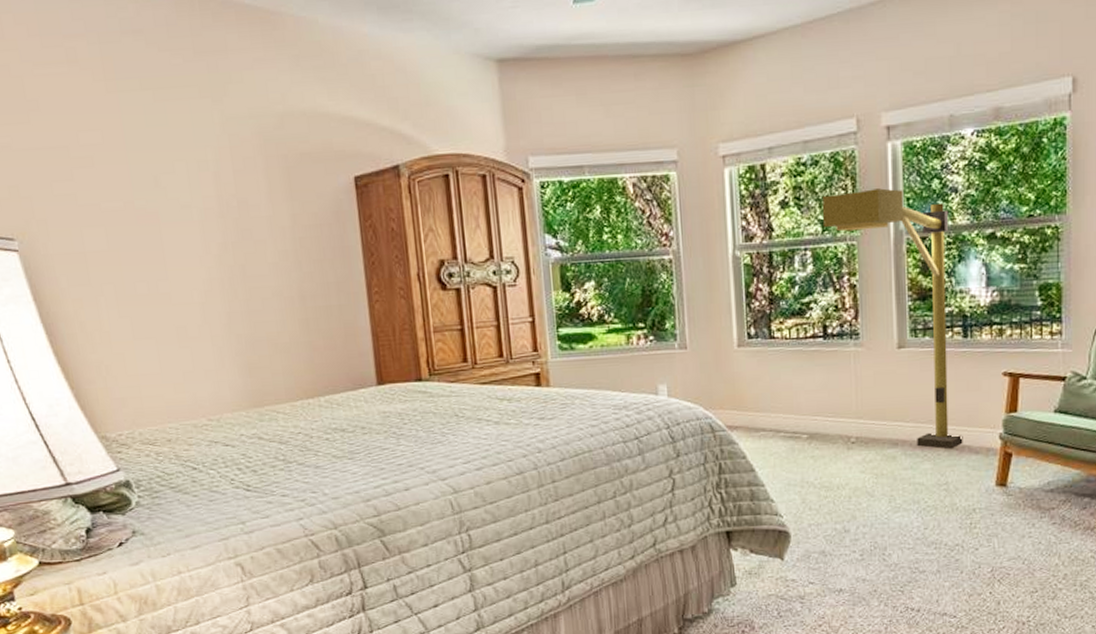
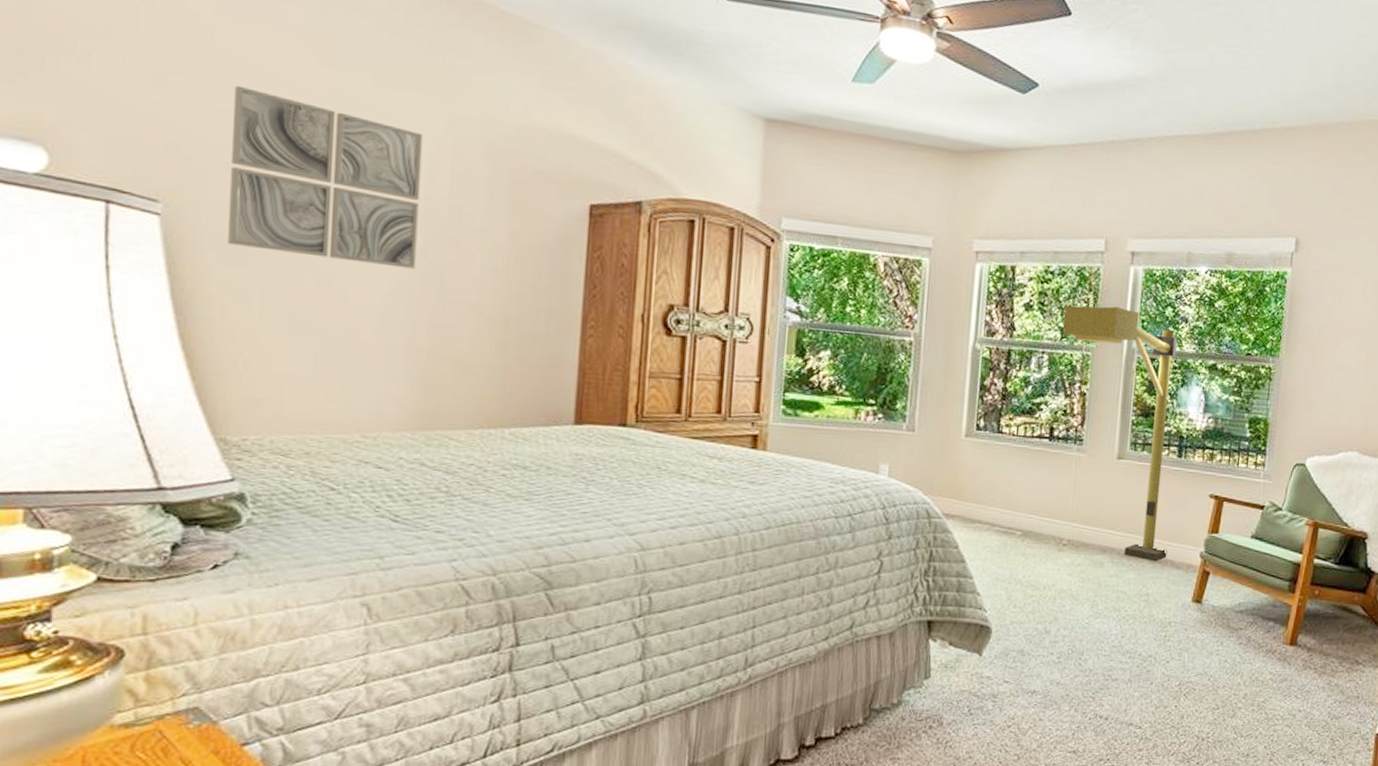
wall art: none [48,124,221,268] -> present [228,85,423,269]

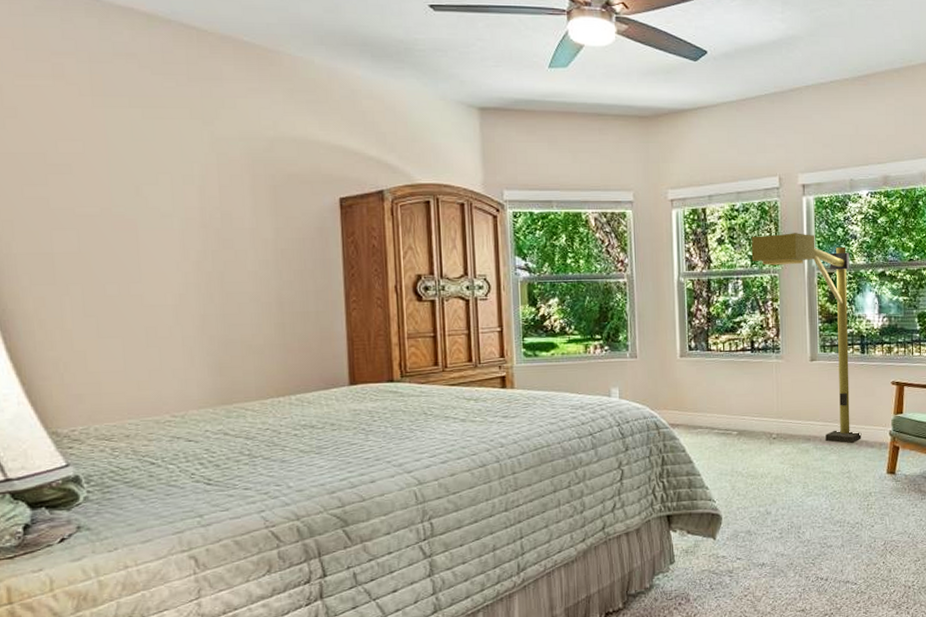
wall art: present [228,85,423,269] -> none [25,131,199,271]

